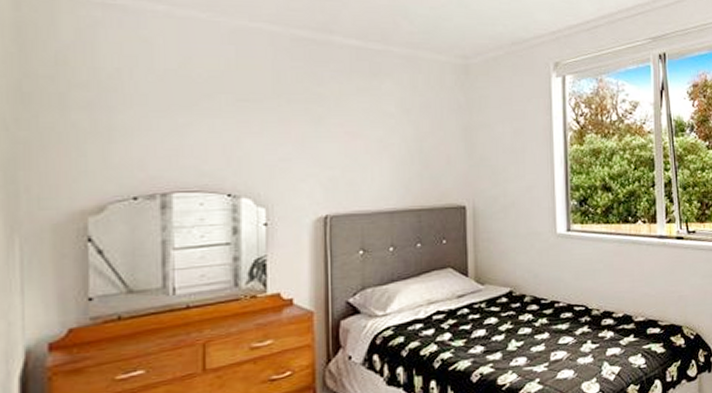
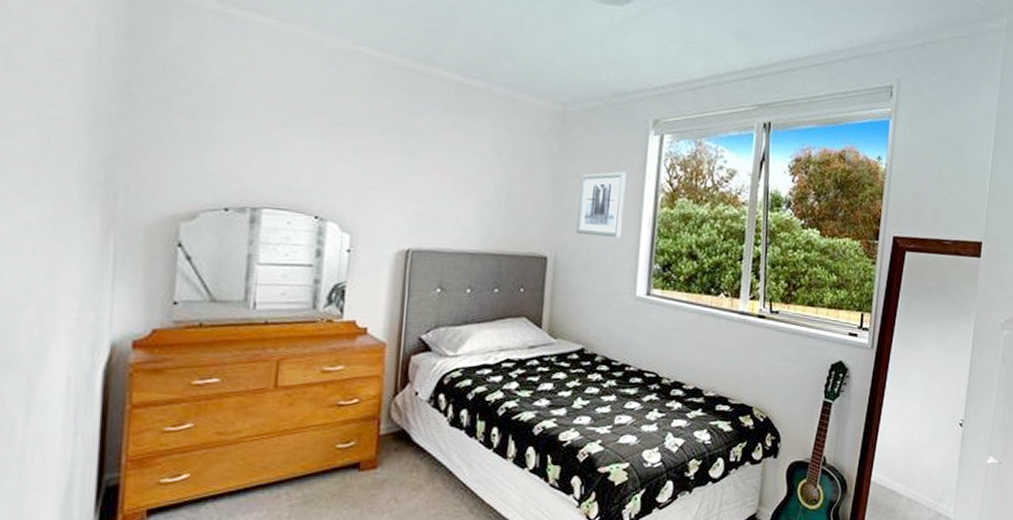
wall art: none [490,115,535,180] -> present [576,171,627,238]

